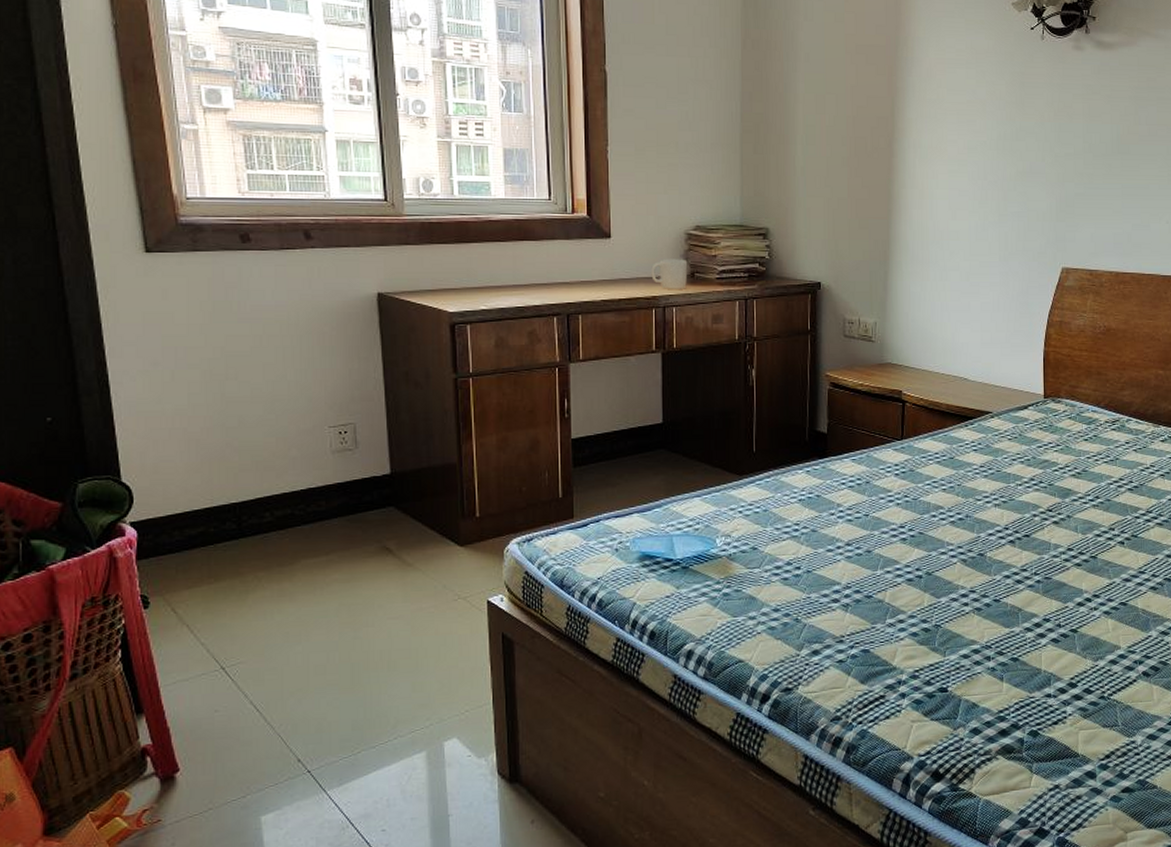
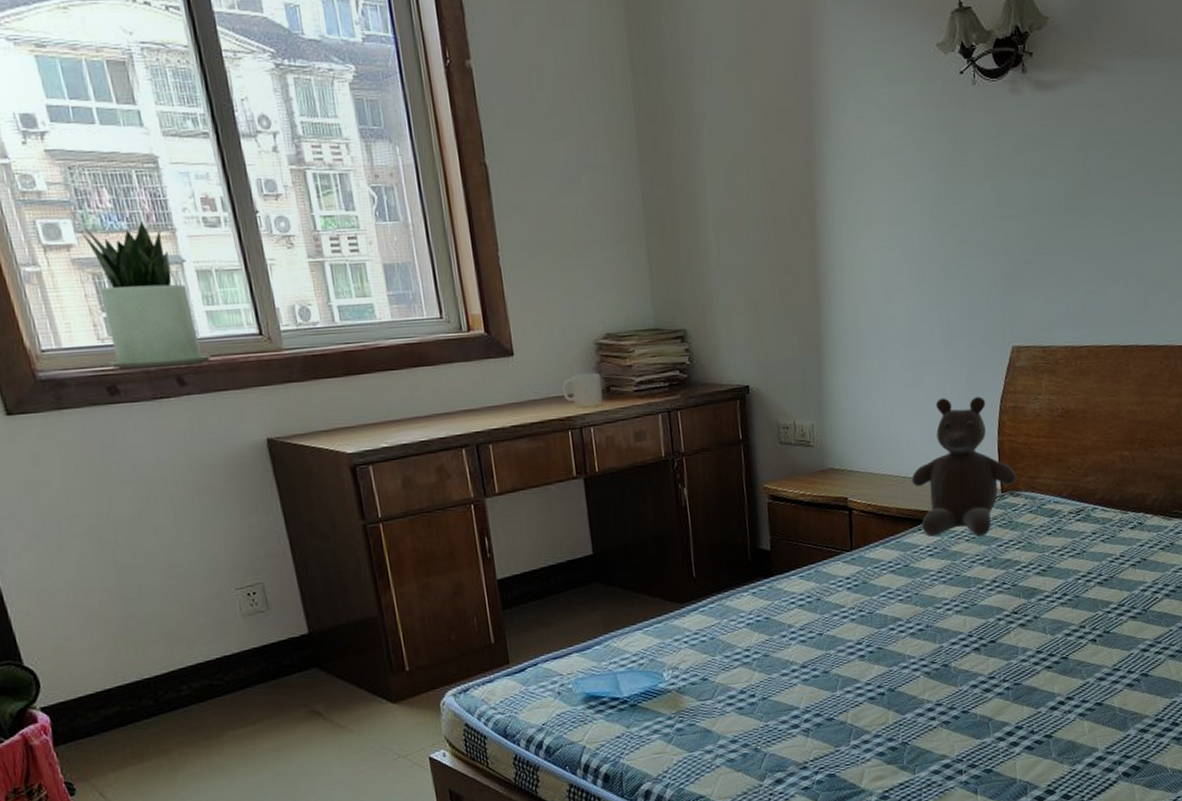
planter: none [239,94,338,223] -> present [81,222,211,370]
teddy bear: none [962,308,1058,437] -> present [911,396,1016,537]

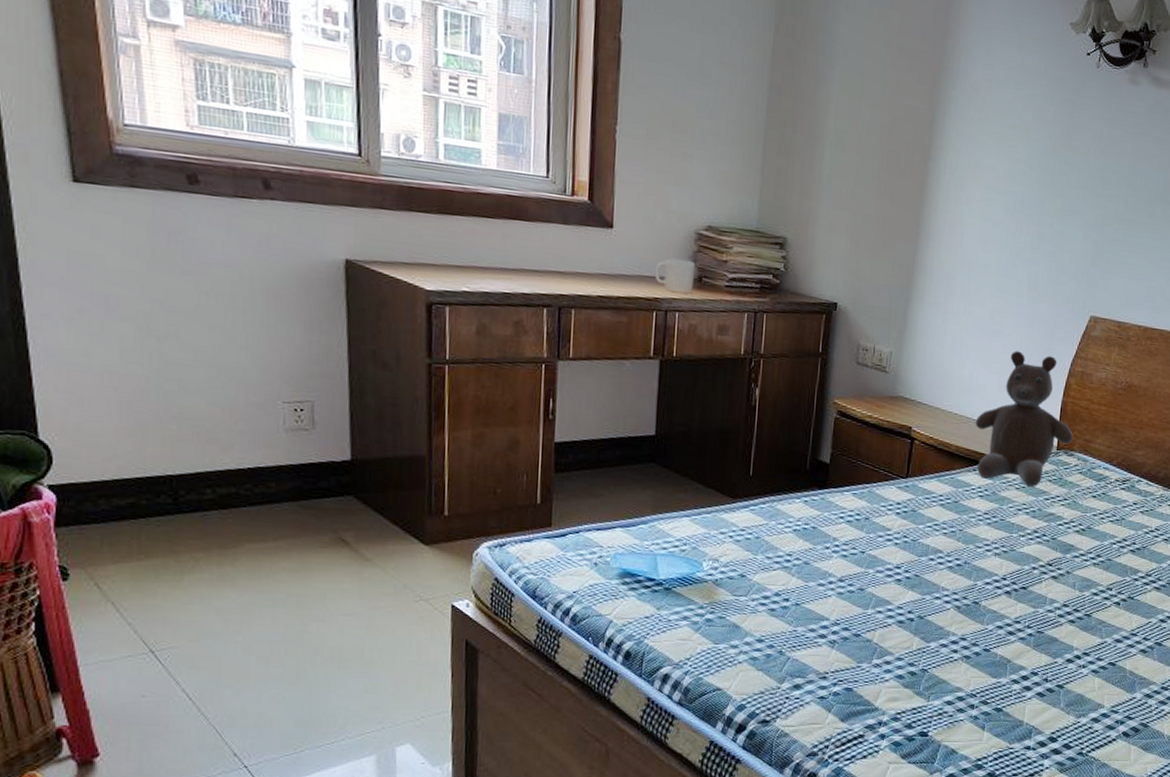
planter: present [81,222,211,370] -> none [191,12,304,172]

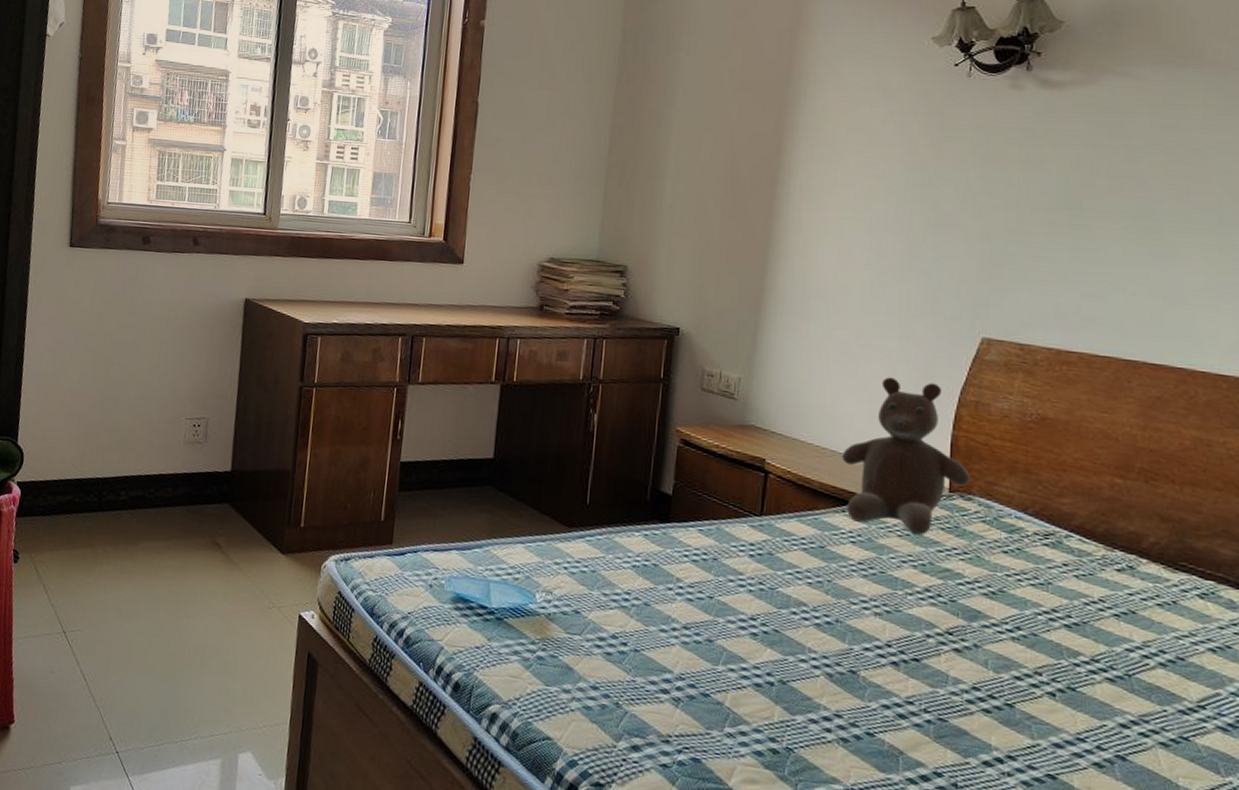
mug: present [654,257,696,294] -> none [499,288,538,322]

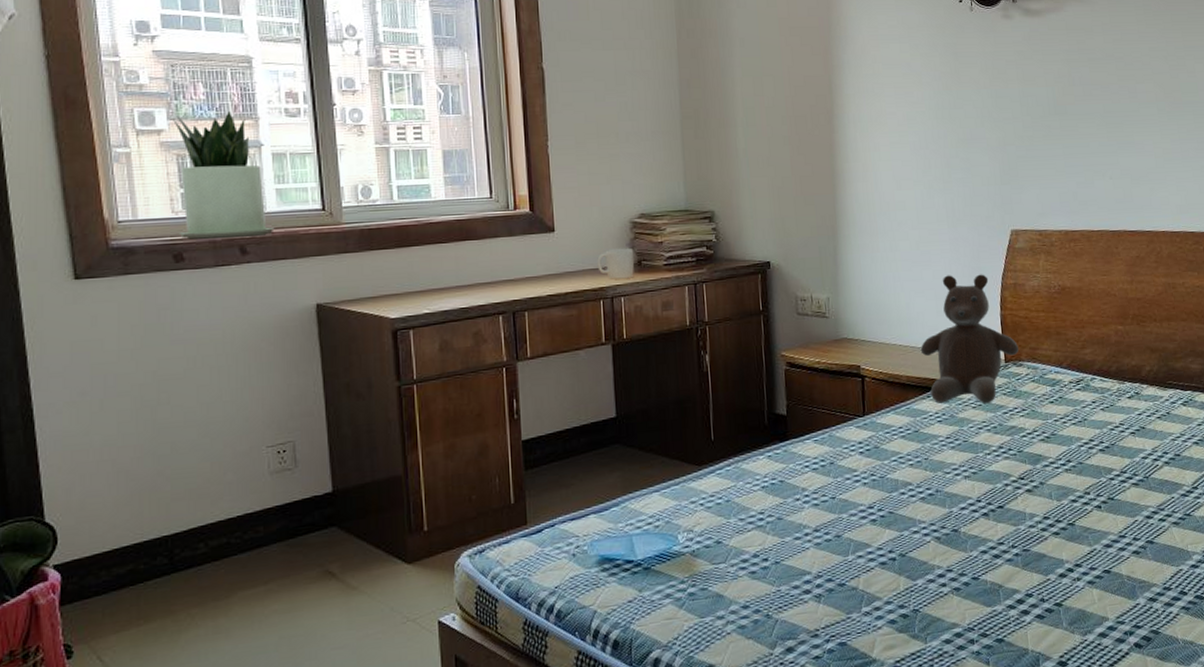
planter: none [149,118,223,231] -> present [173,111,275,240]
mug: none [499,288,538,322] -> present [597,248,635,280]

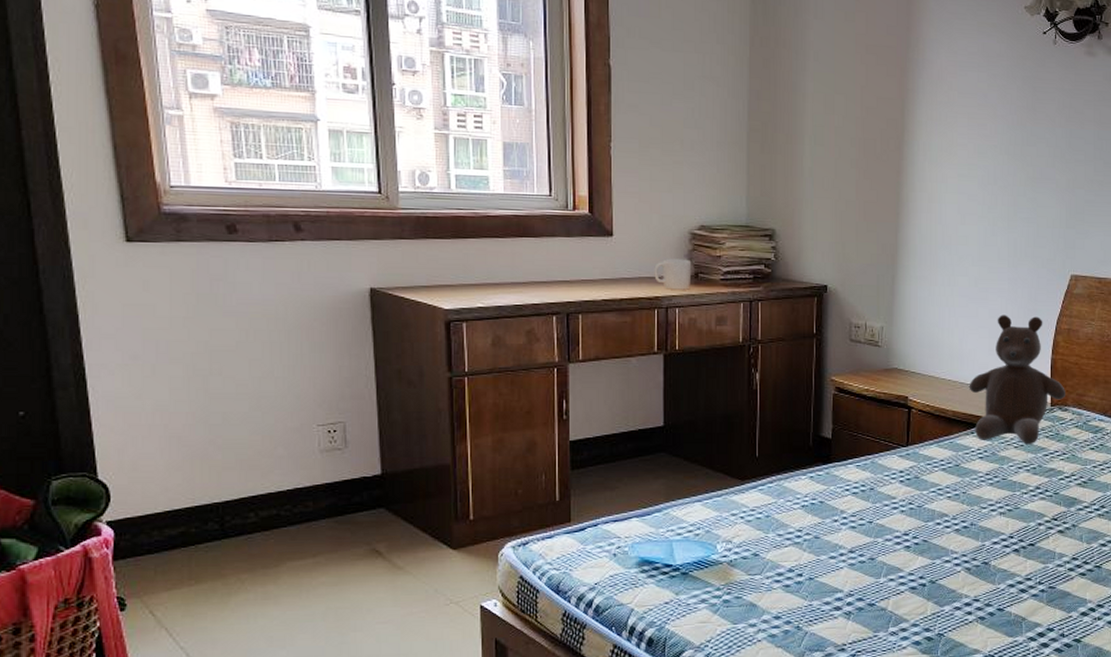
planter: present [173,111,275,240] -> none [227,81,330,215]

